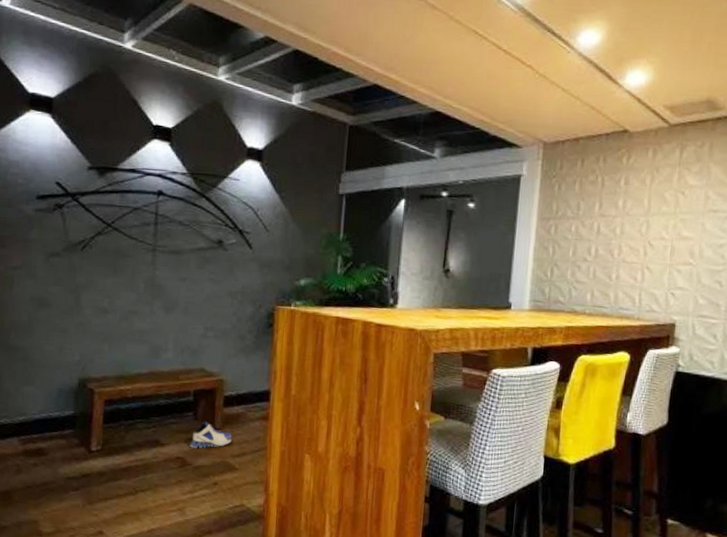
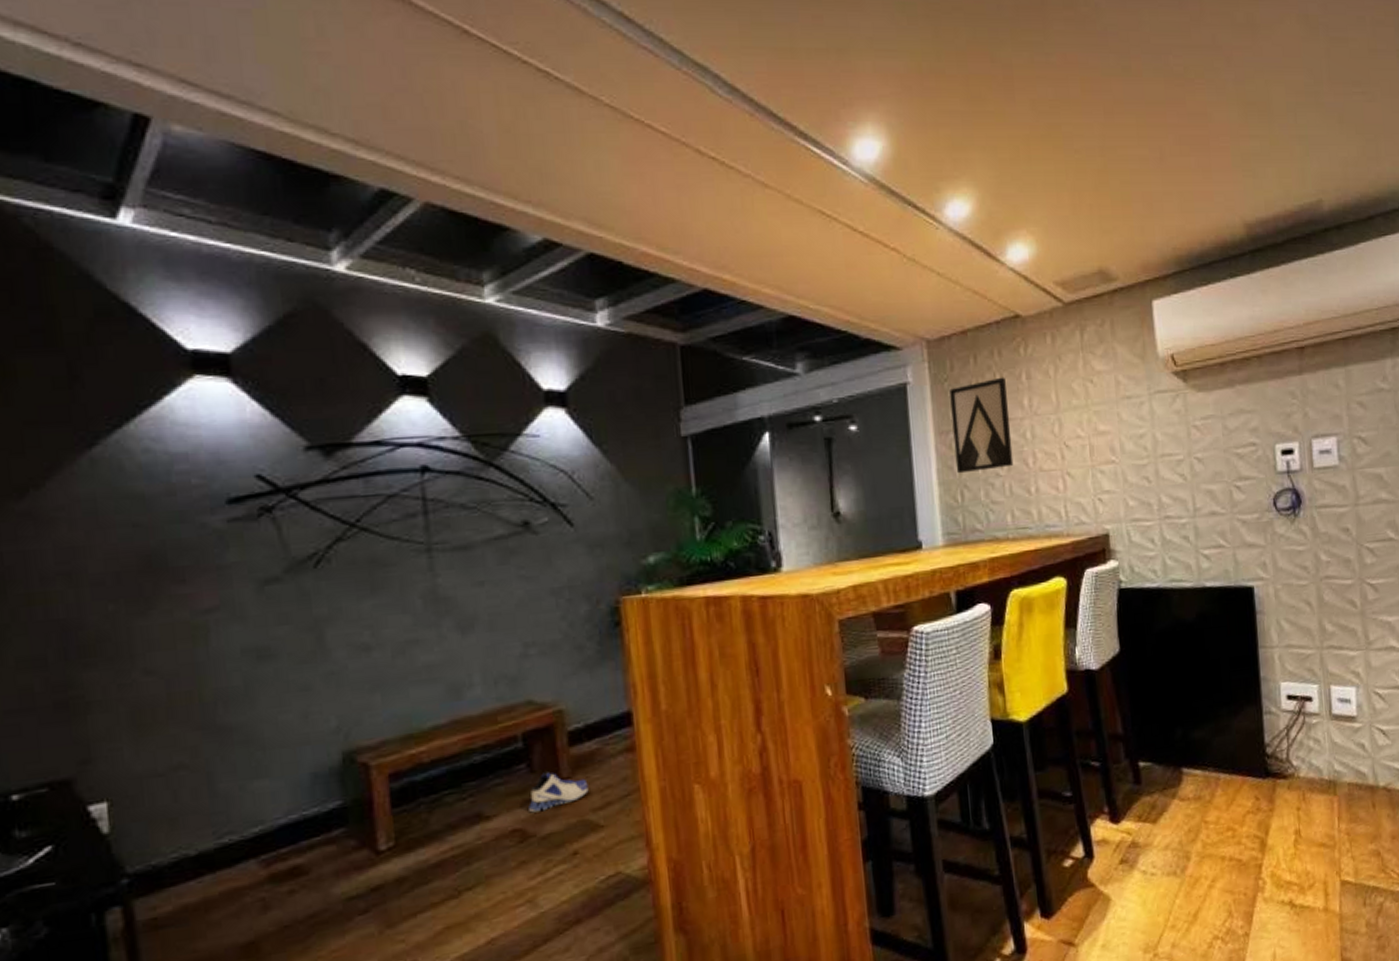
wall art: none [550,180,606,255] -> present [949,377,1014,474]

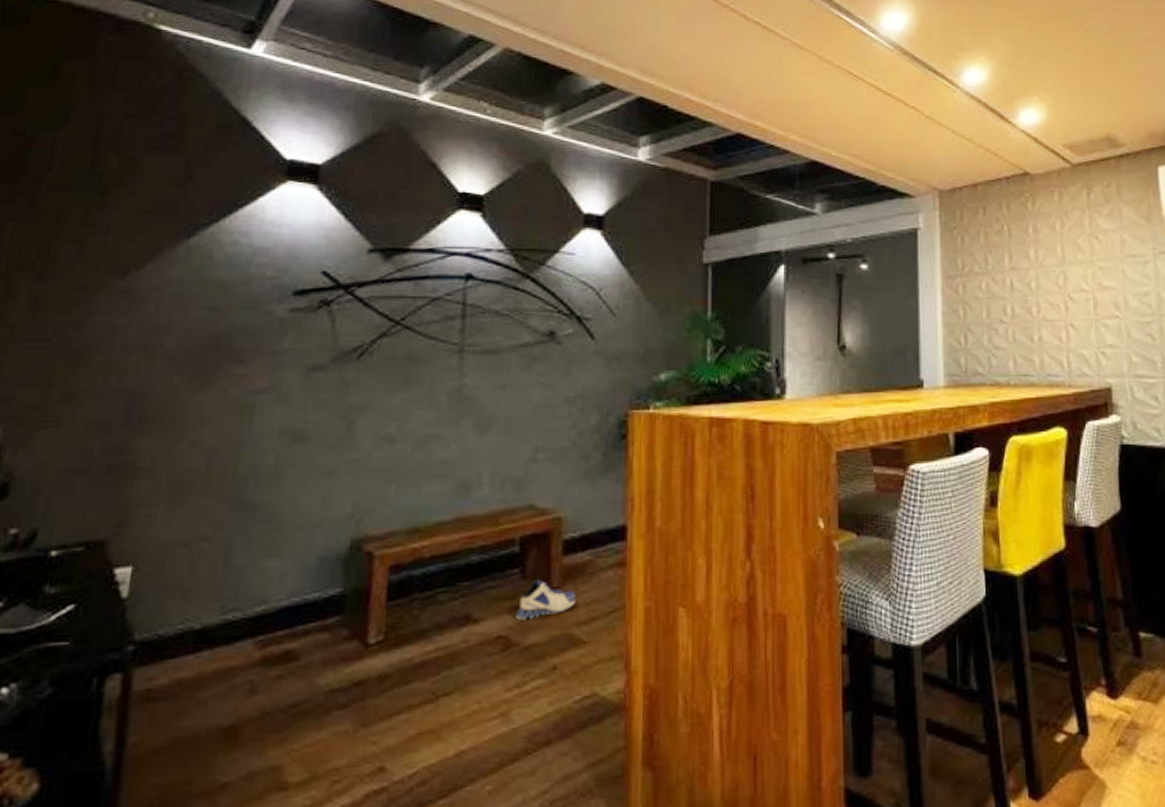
wall art: present [949,377,1014,474] -> none [958,228,1018,318]

